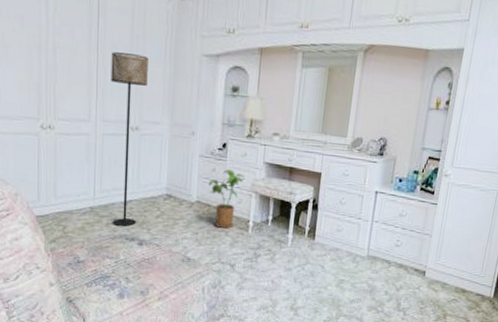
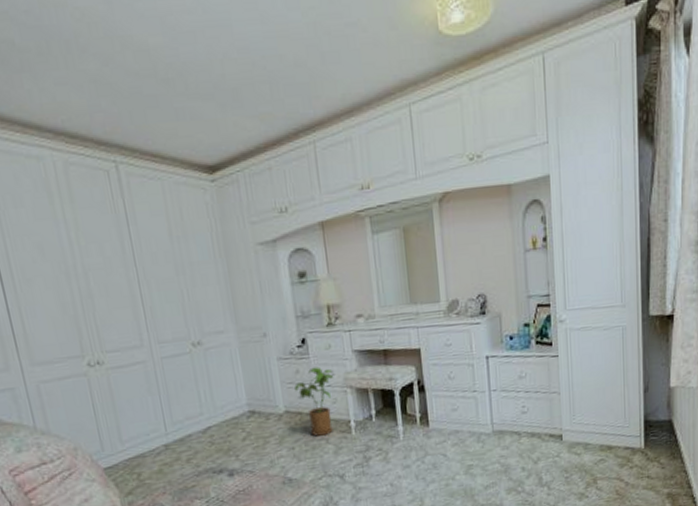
floor lamp: present [111,52,149,227] -> none [151,258,221,460]

